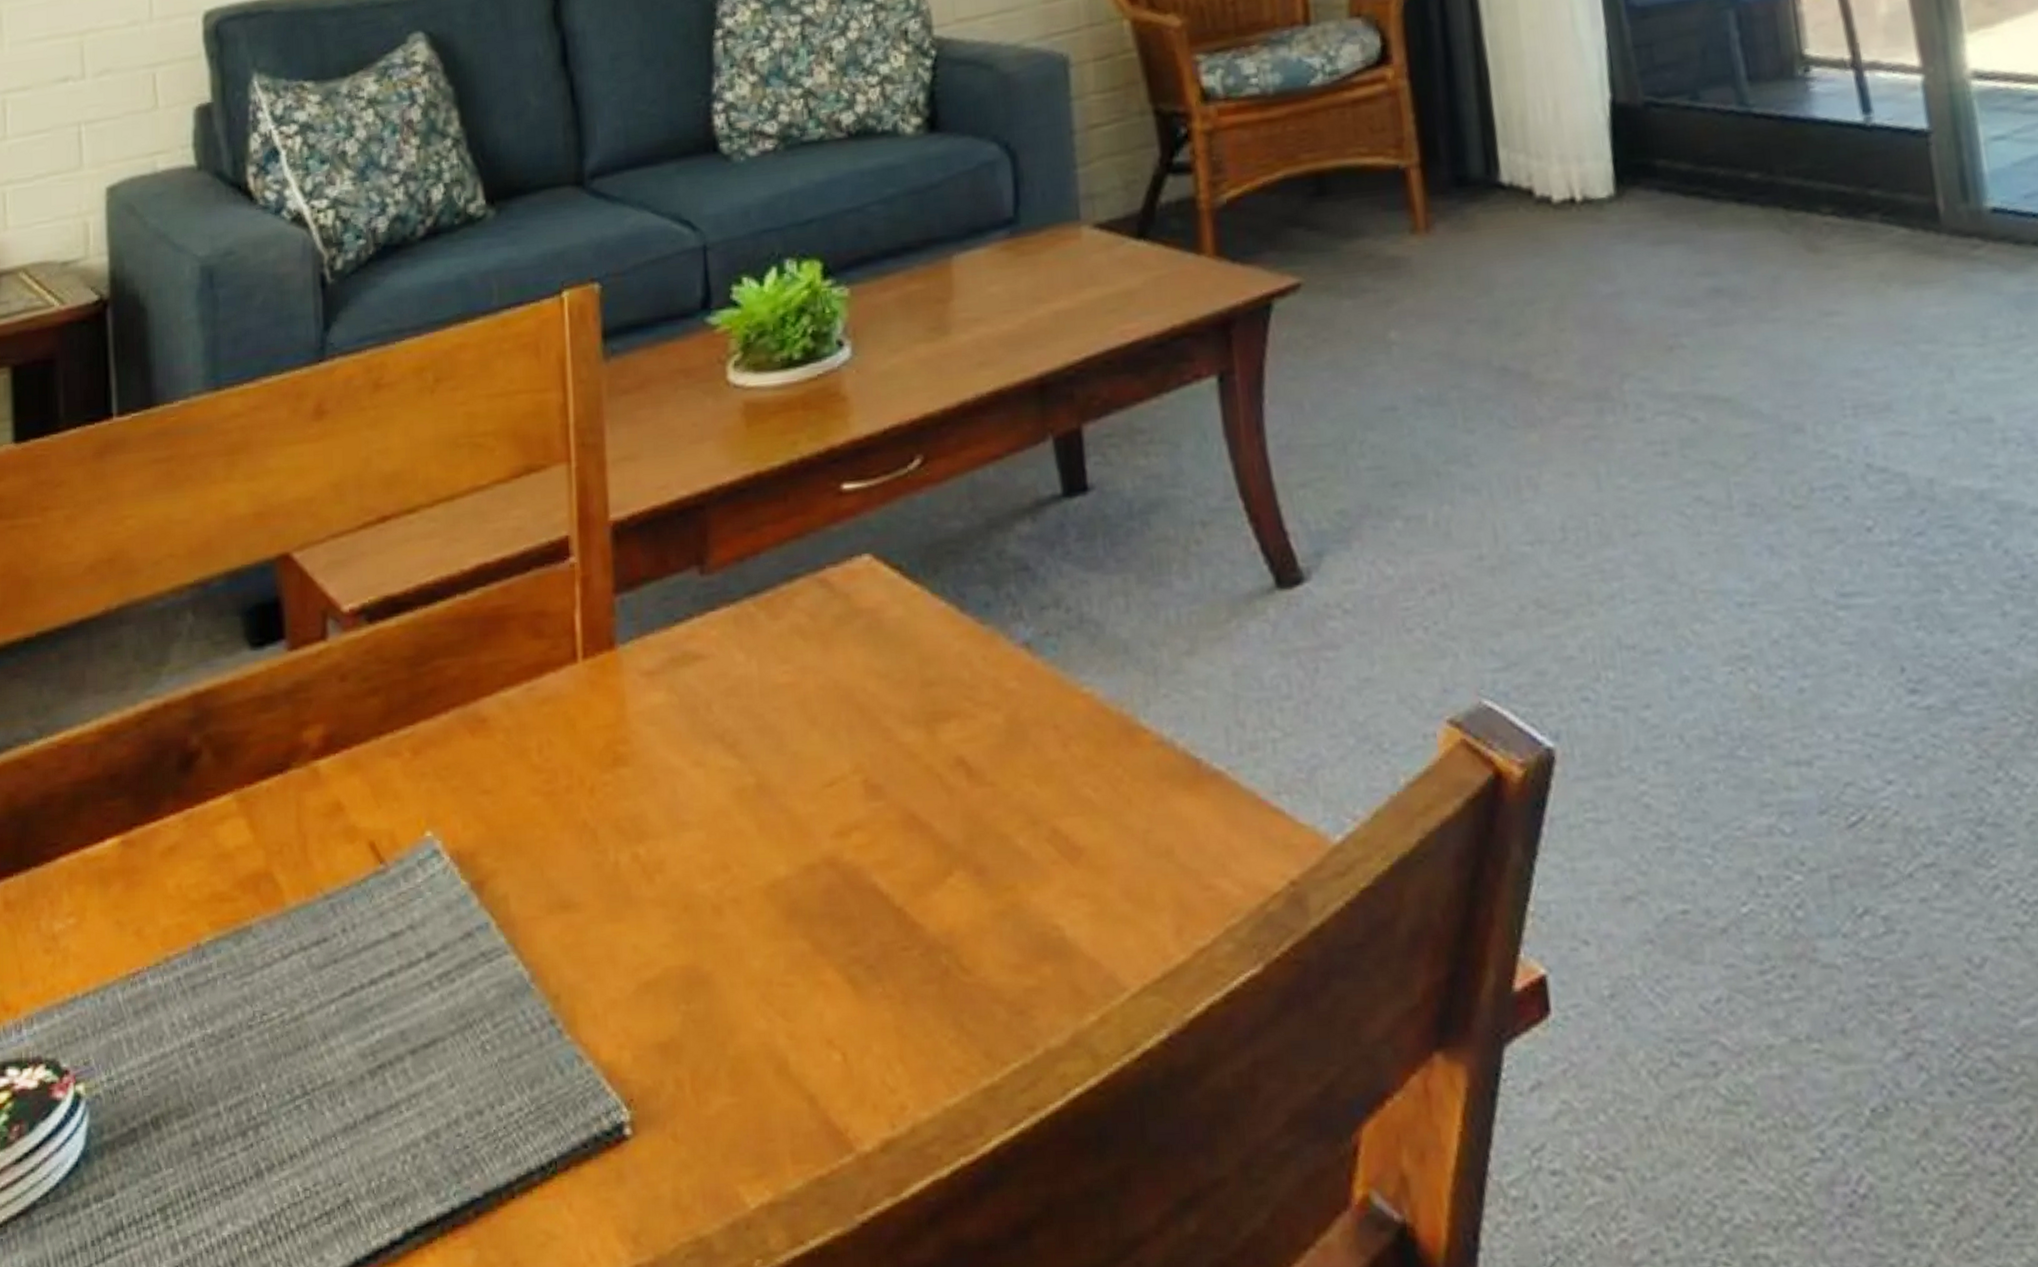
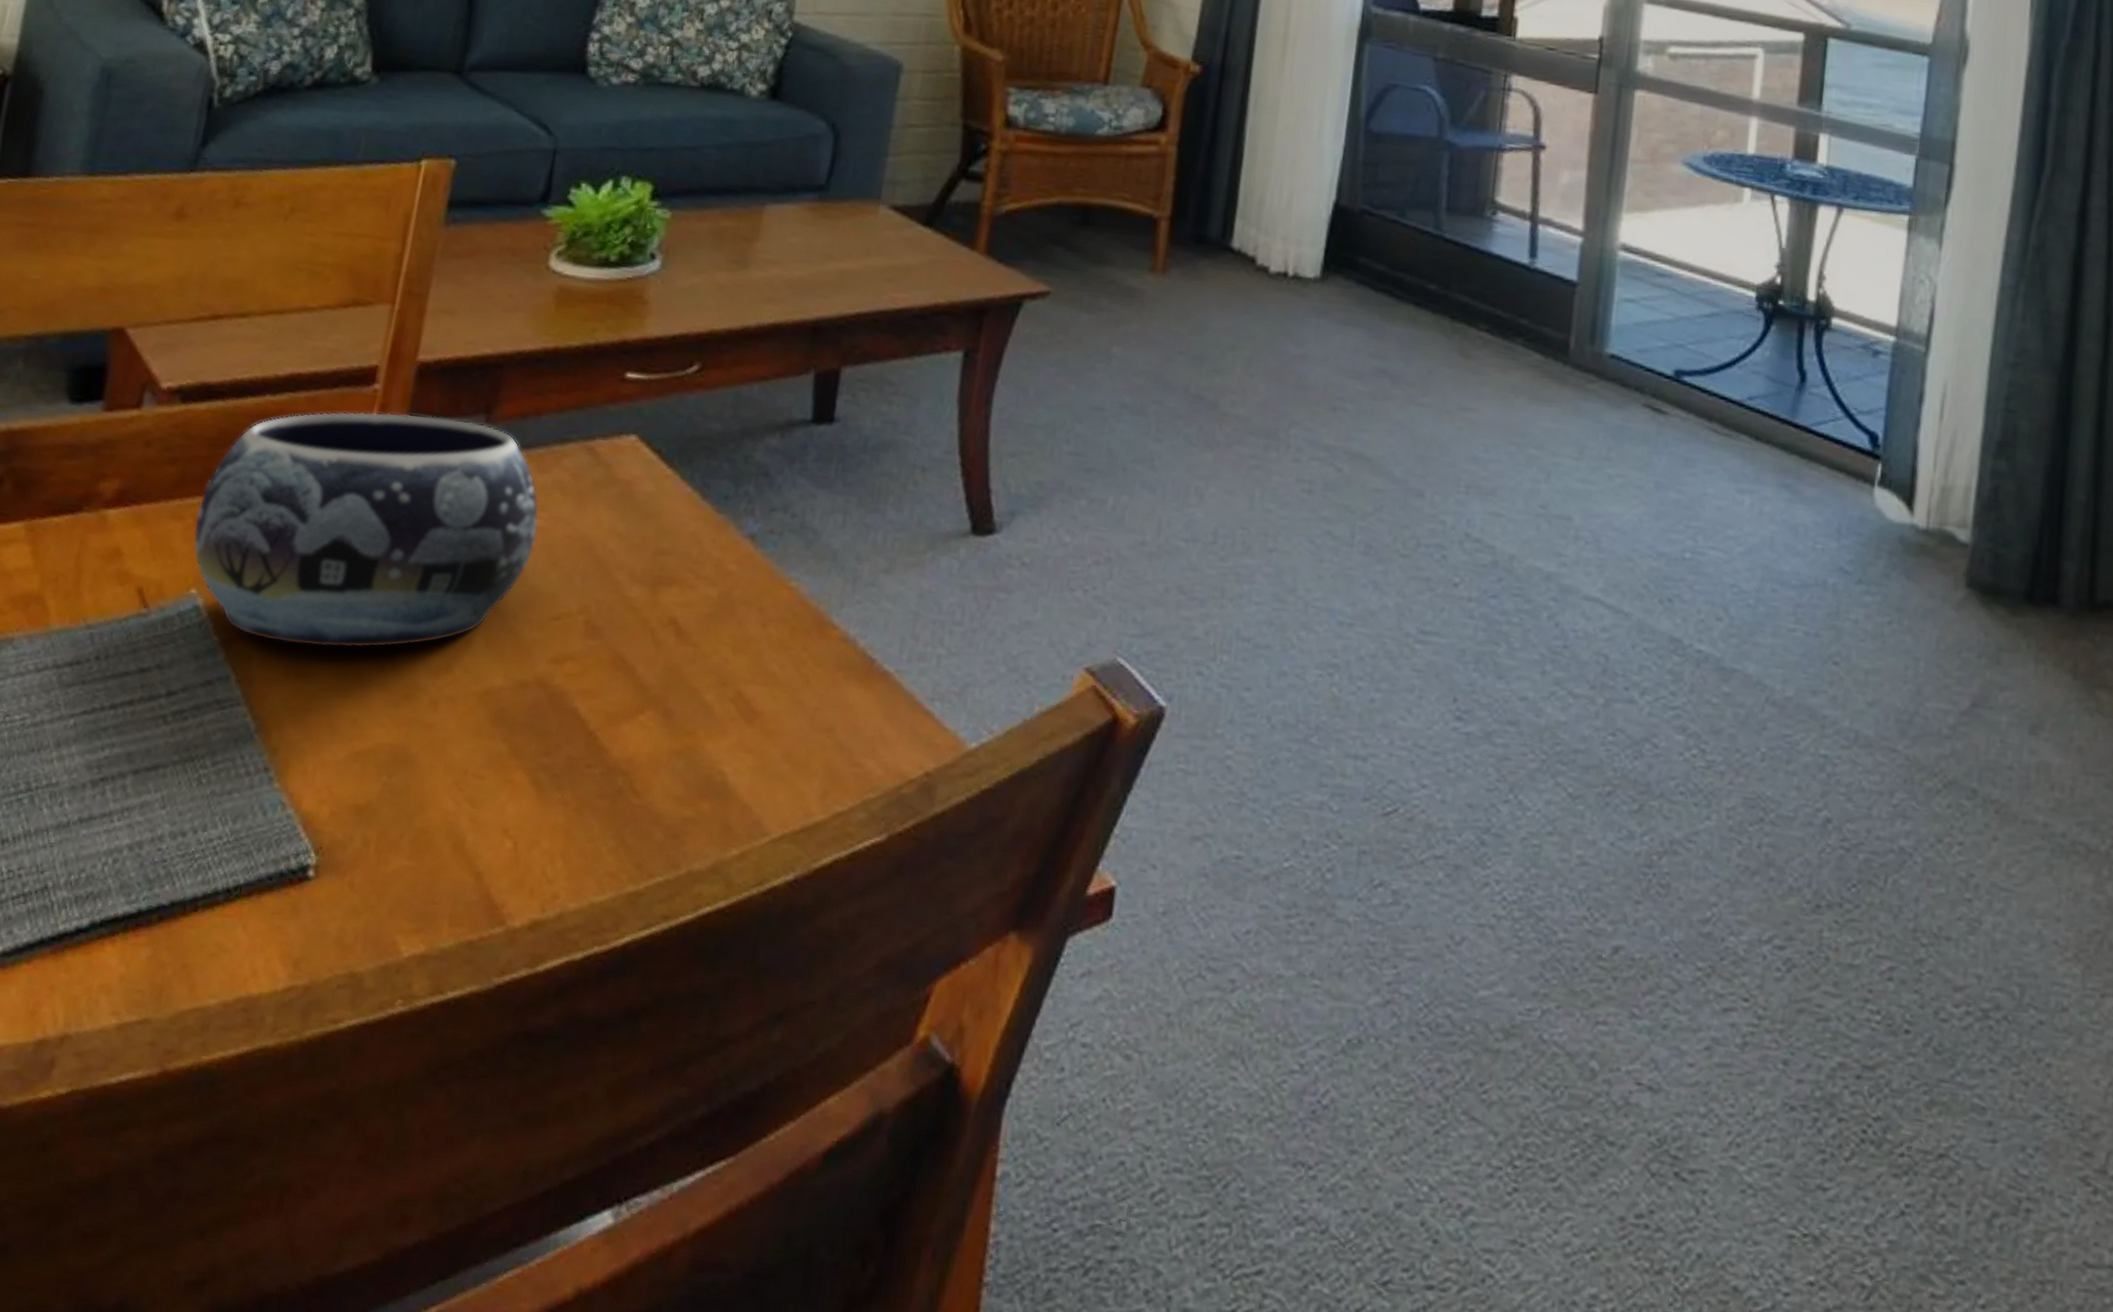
decorative bowl: none [412,577,787,875] -> present [193,411,539,649]

